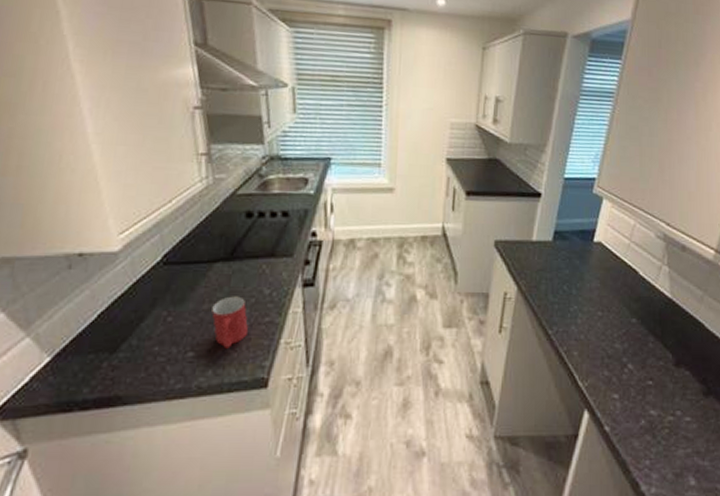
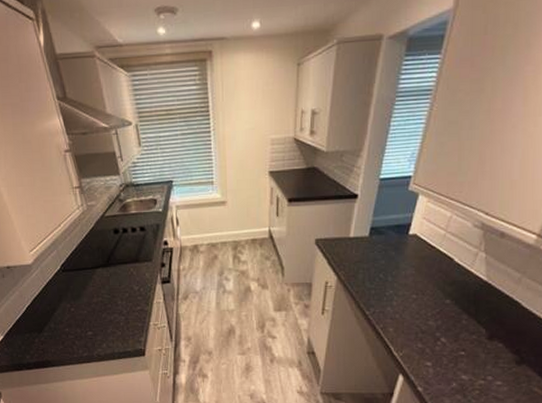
mug: present [212,296,248,349] -> none [99,292,126,329]

